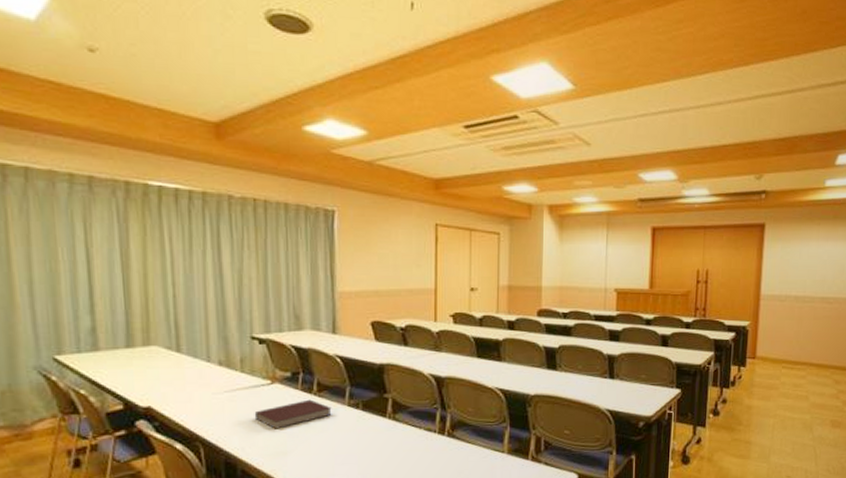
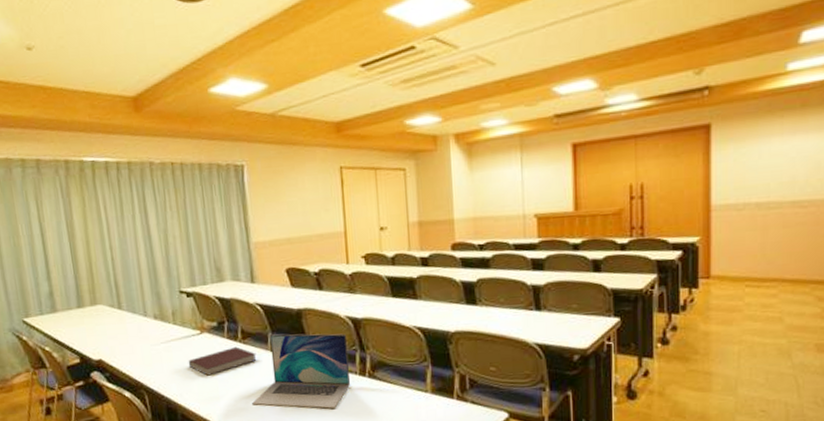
laptop: none [323,388,429,467] -> present [252,334,350,409]

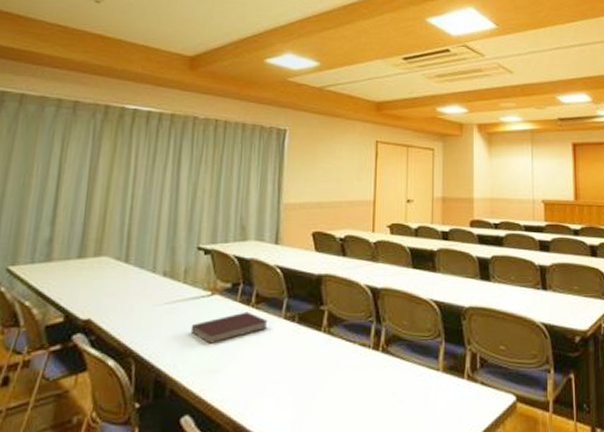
laptop: present [252,334,350,409] -> none [254,300,365,387]

